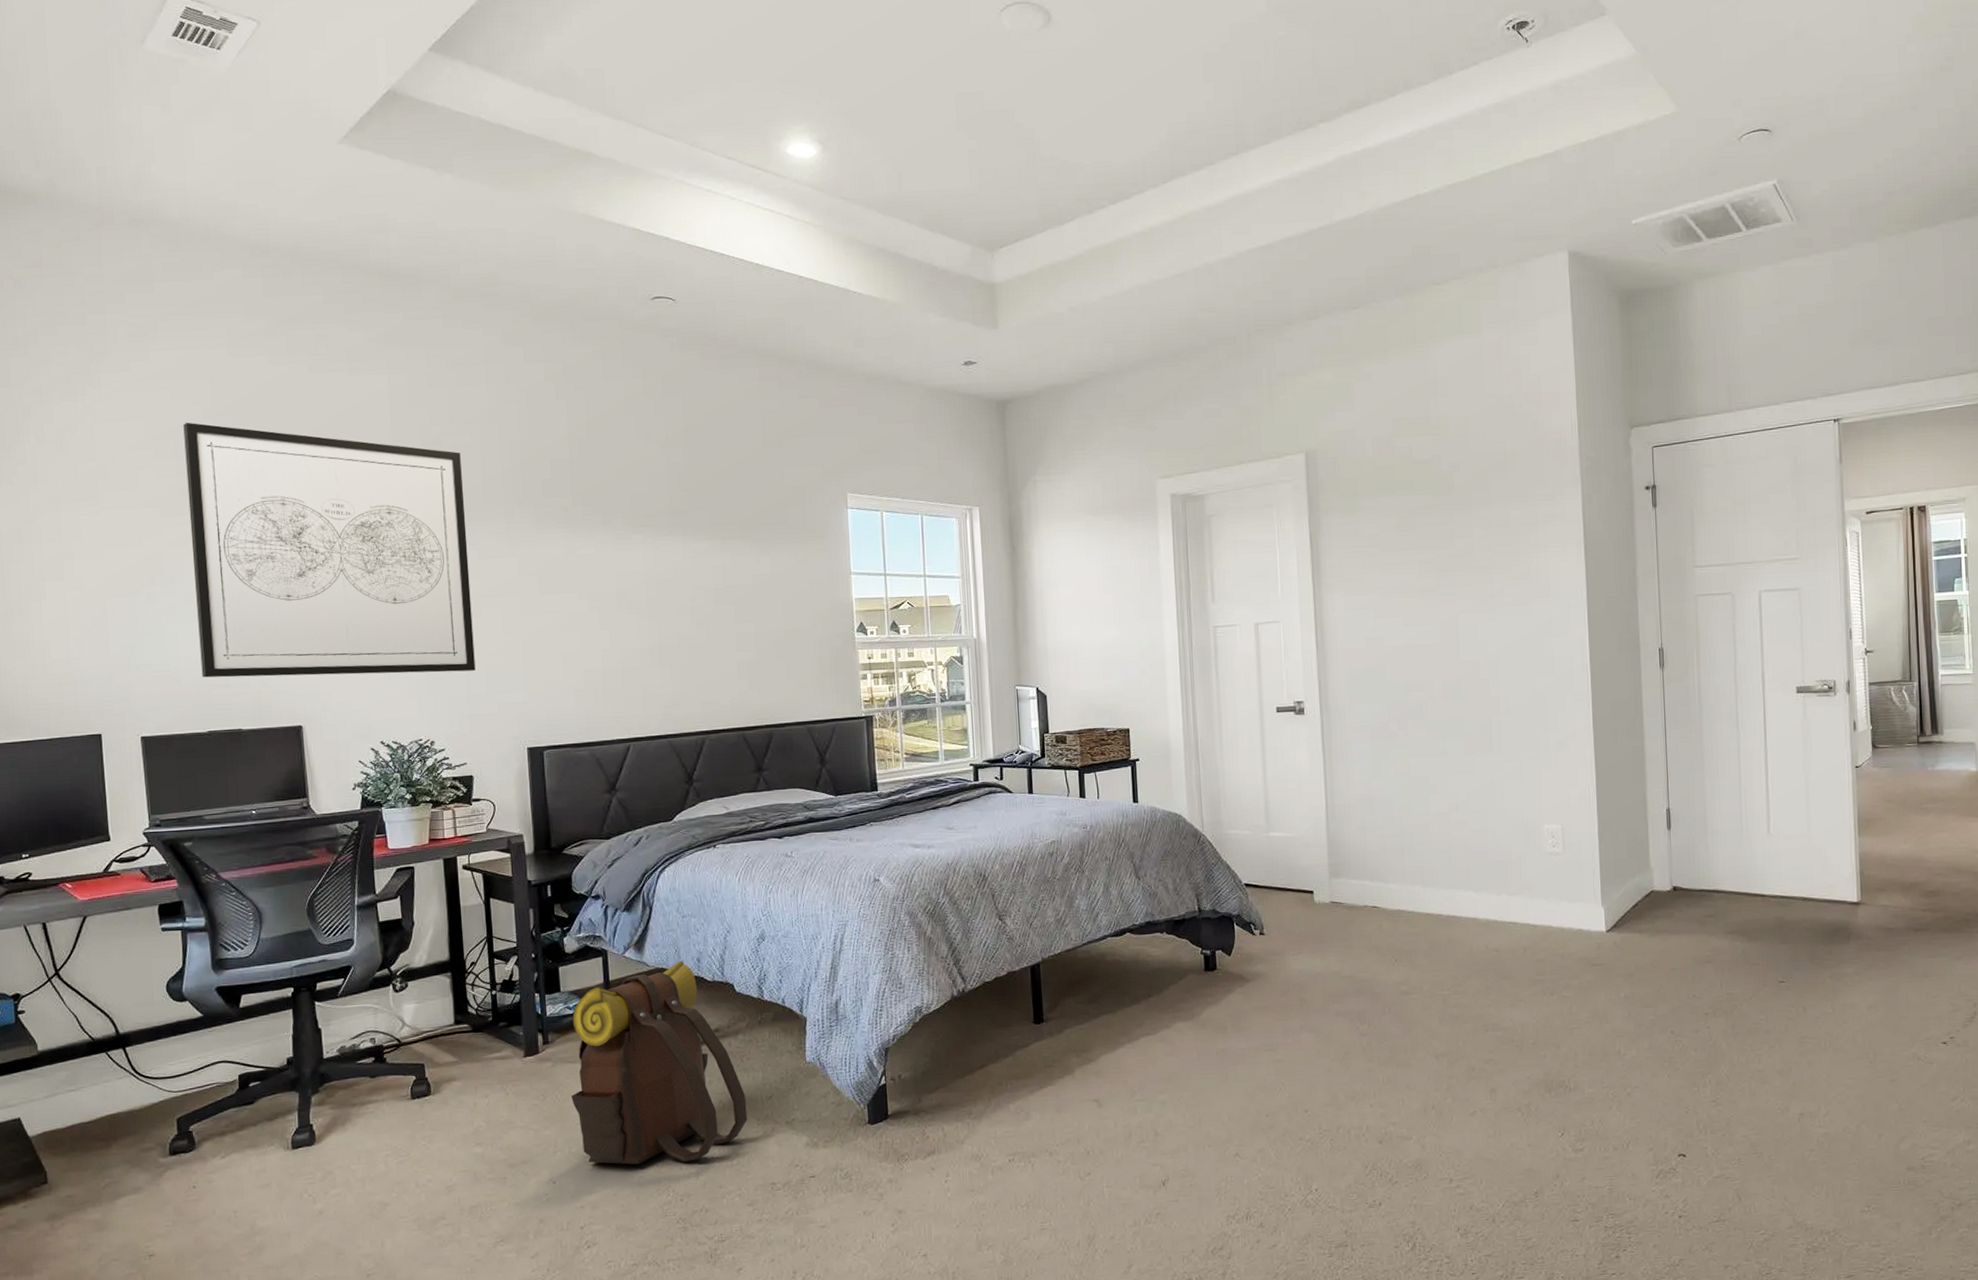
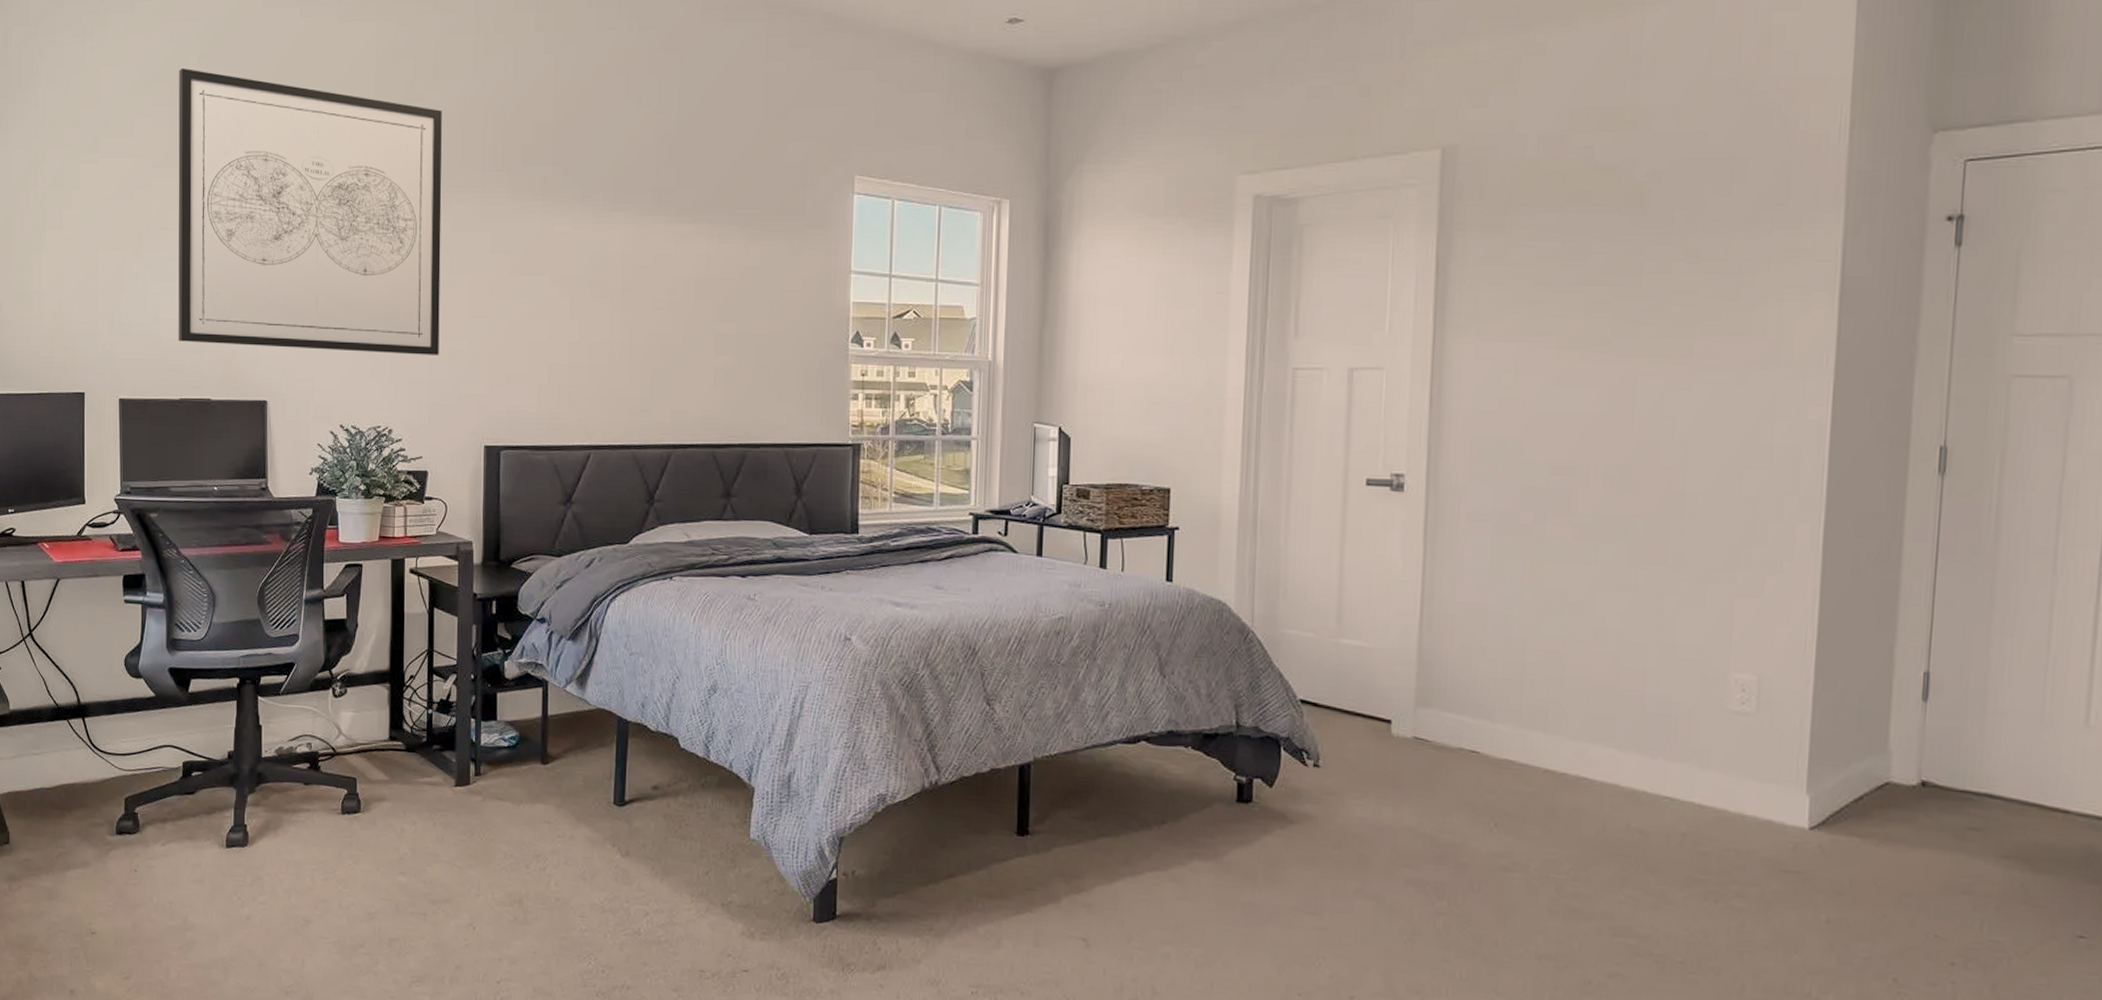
backpack: present [571,961,747,1165] -> none [498,703,681,930]

